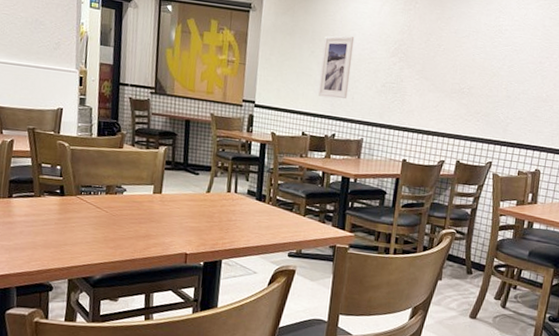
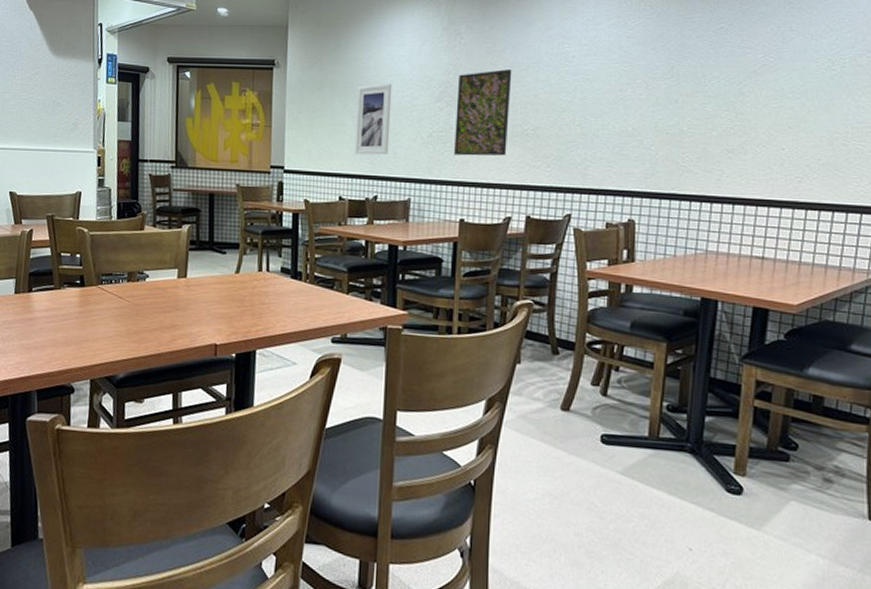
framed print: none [402,34,456,109] -> present [454,69,512,156]

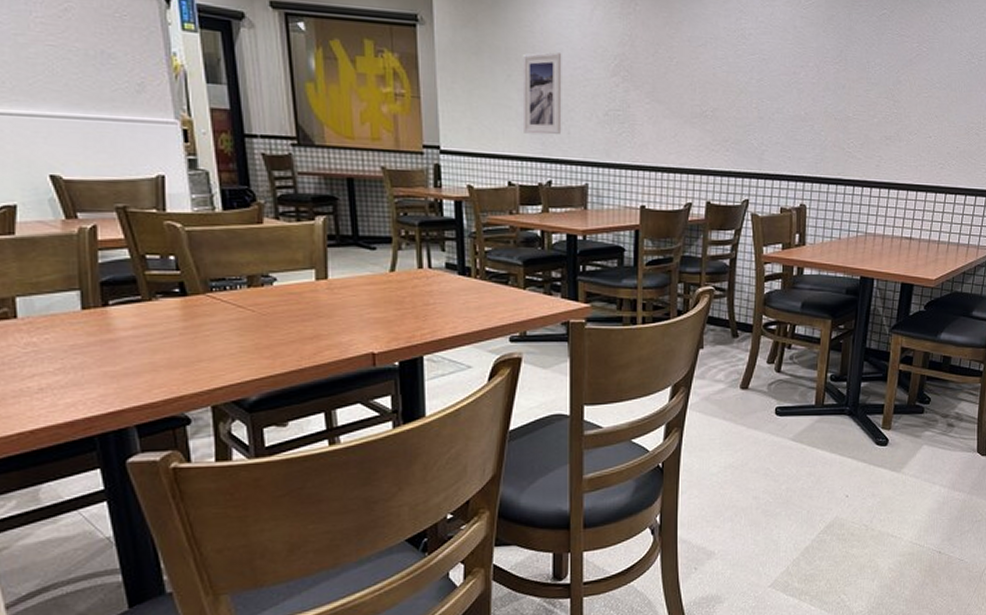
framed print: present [454,69,512,156] -> none [633,43,690,138]

